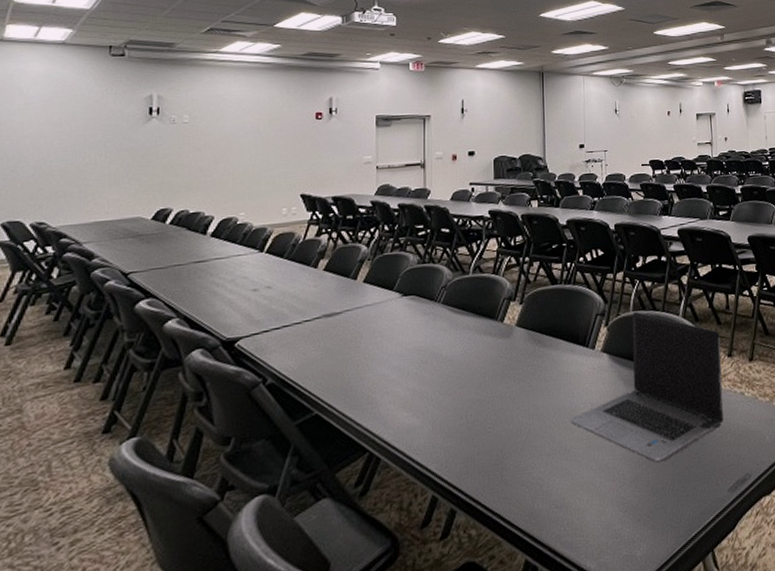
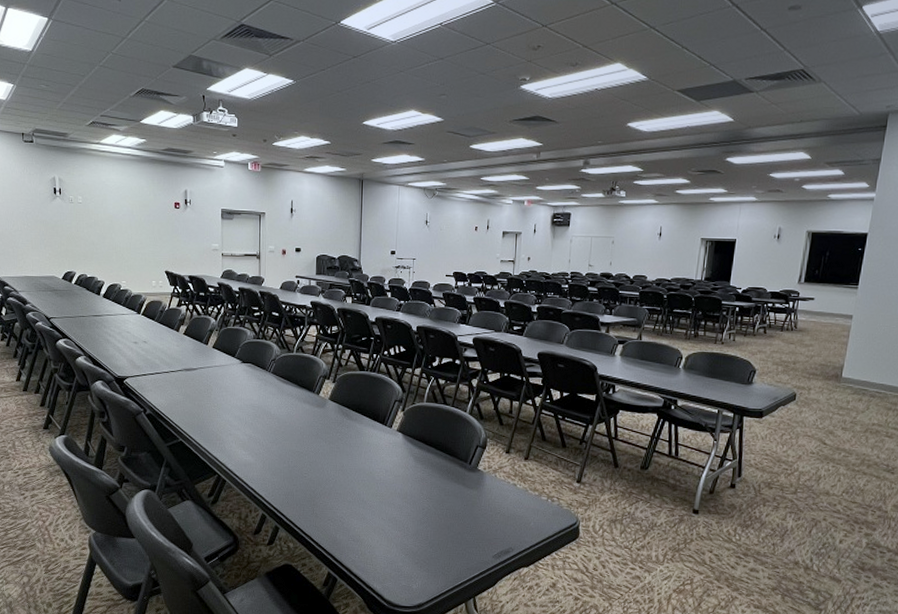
laptop computer: present [570,311,724,464] -> none [368,403,501,525]

